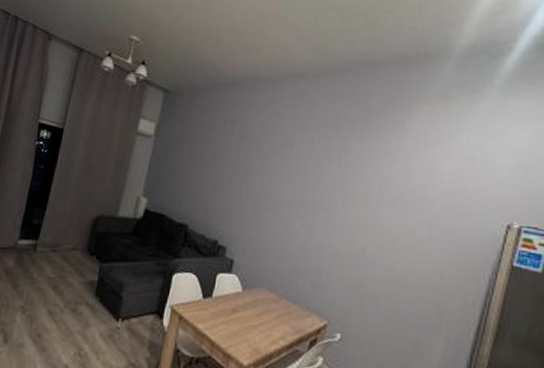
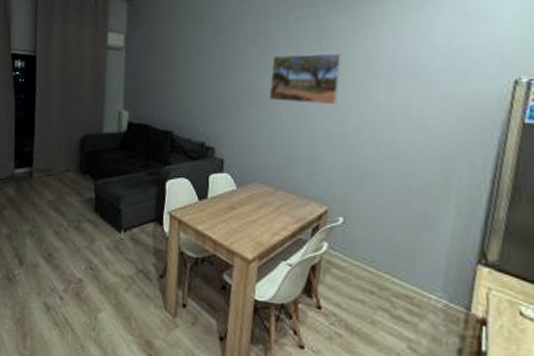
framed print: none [286,167,359,223] -> present [269,53,343,105]

